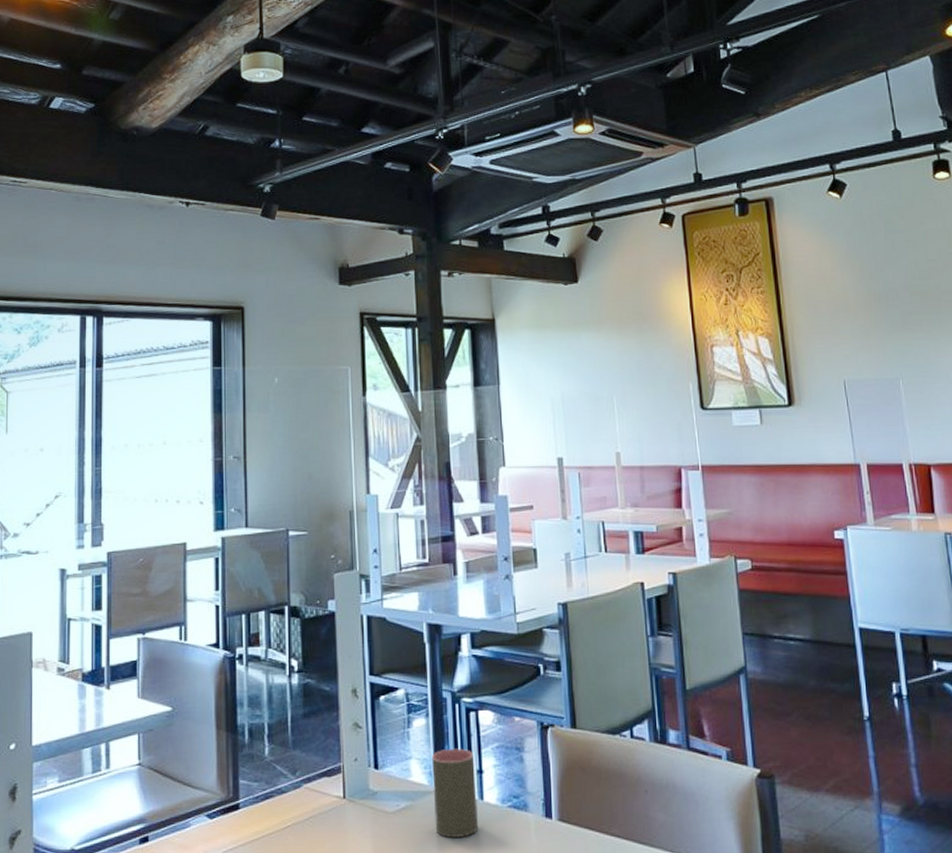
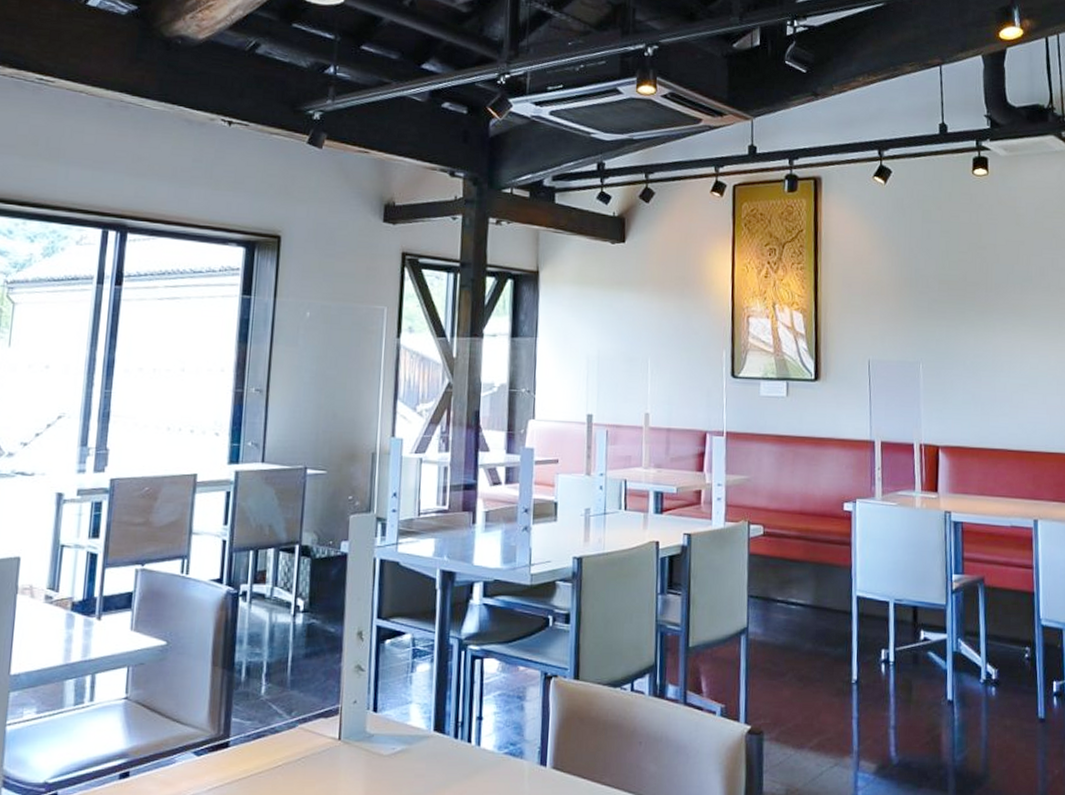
cup: present [432,748,479,837] -> none [429,694,476,782]

